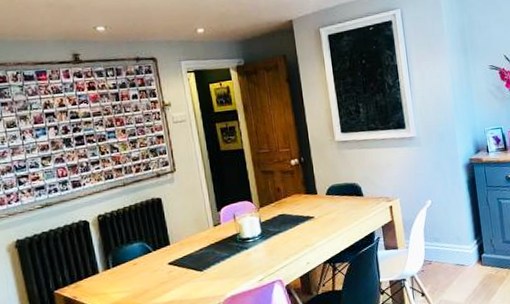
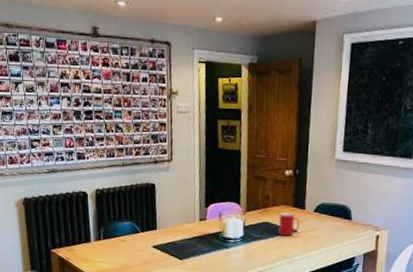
cup: none [294,200,315,225] -> present [278,213,300,237]

